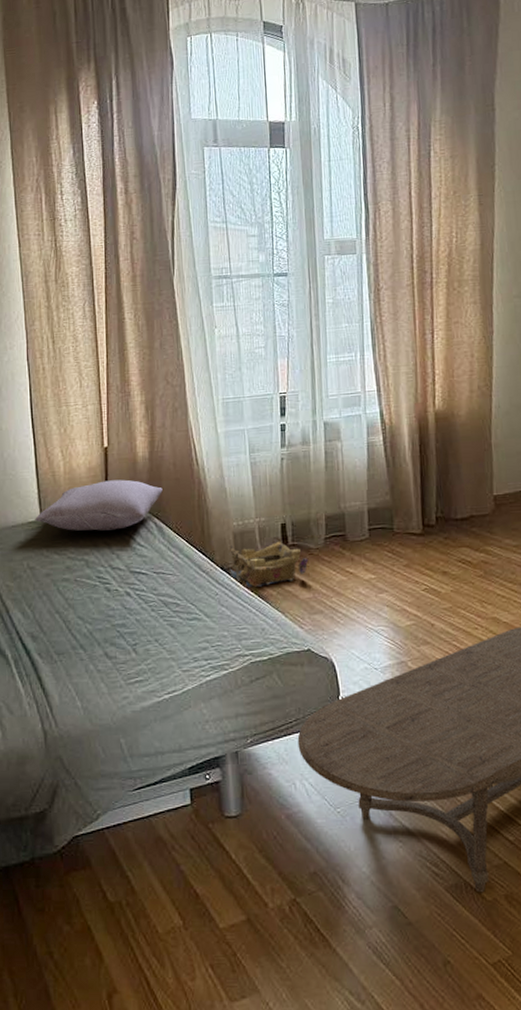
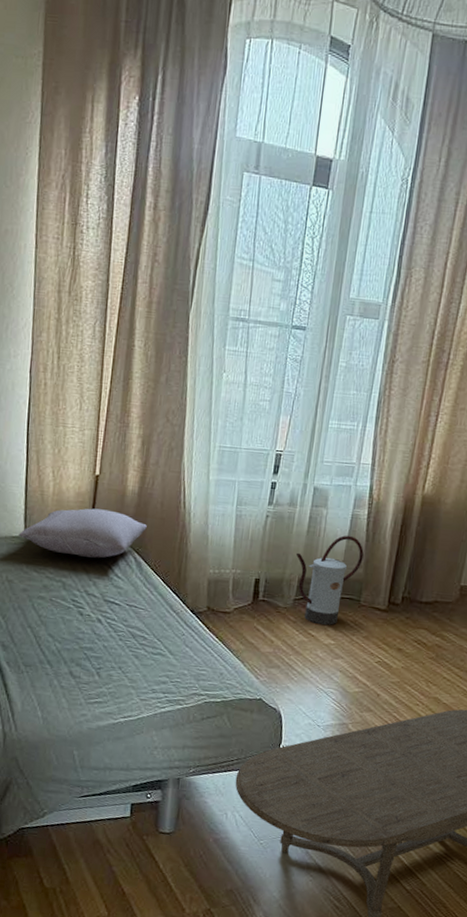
cardboard box: present [228,537,309,587] -> none [198,590,275,635]
watering can: none [318,464,388,561] -> present [295,535,364,626]

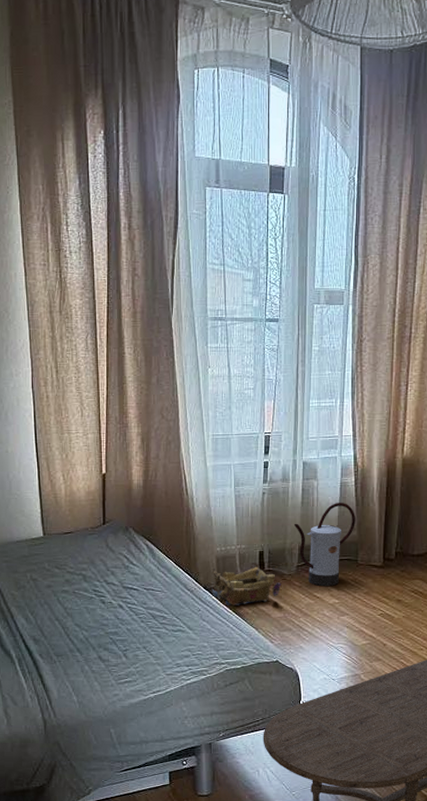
pillow: present [19,508,147,558] -> none [38,504,155,549]
cardboard box: none [198,590,275,635] -> present [211,563,282,605]

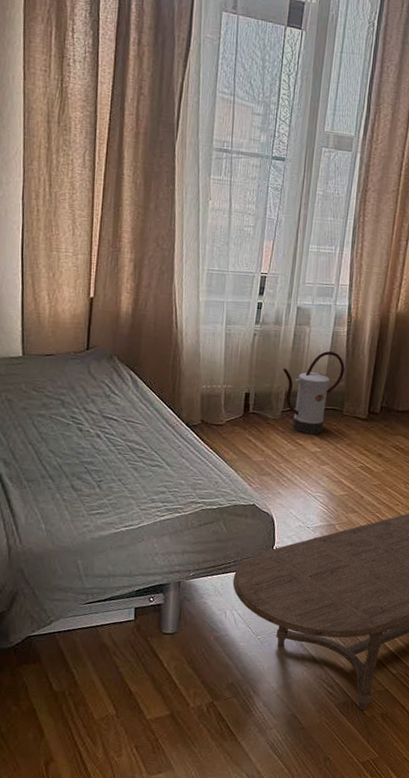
cardboard box: present [211,563,282,605] -> none [193,404,265,446]

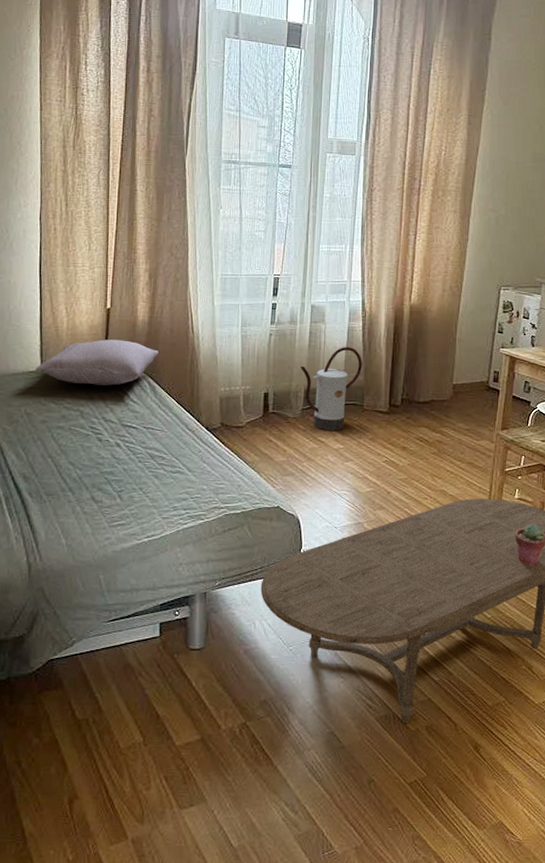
pillow: none [16,329,141,377] -> present [35,339,159,386]

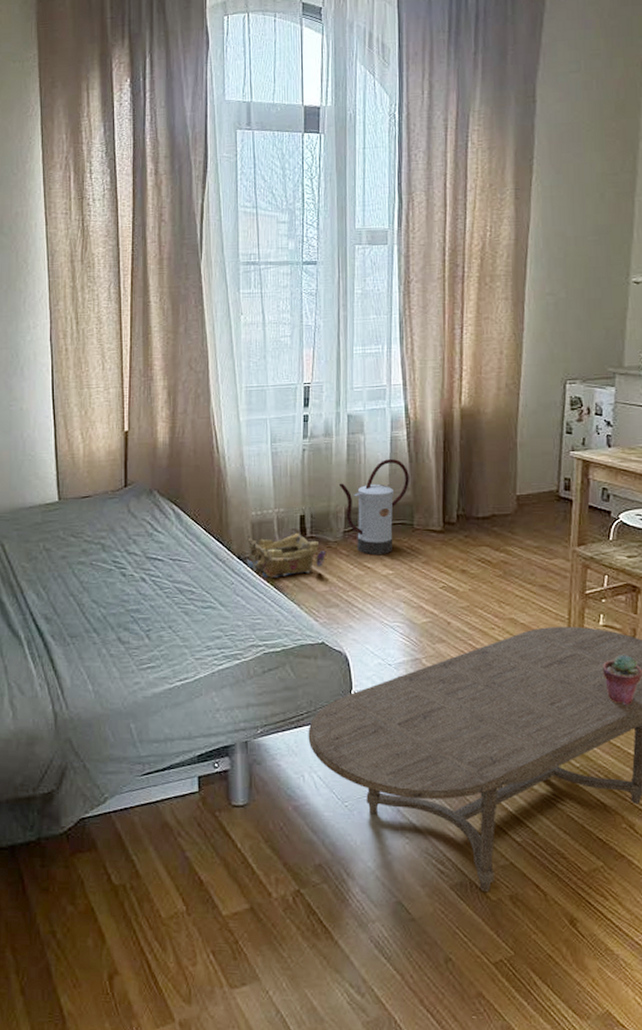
pillow: present [35,339,159,386] -> none [52,464,182,515]
cardboard box: none [213,404,286,448] -> present [246,528,327,578]

